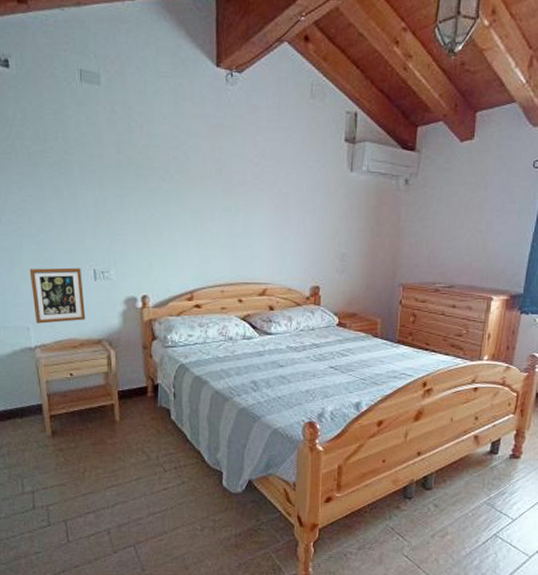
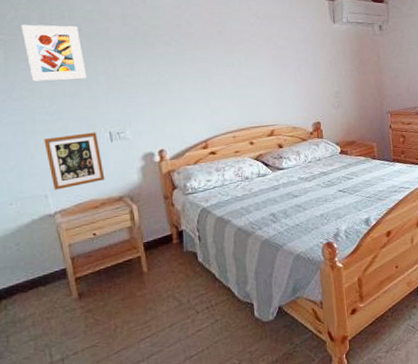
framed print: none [16,143,76,210] -> present [22,24,87,82]

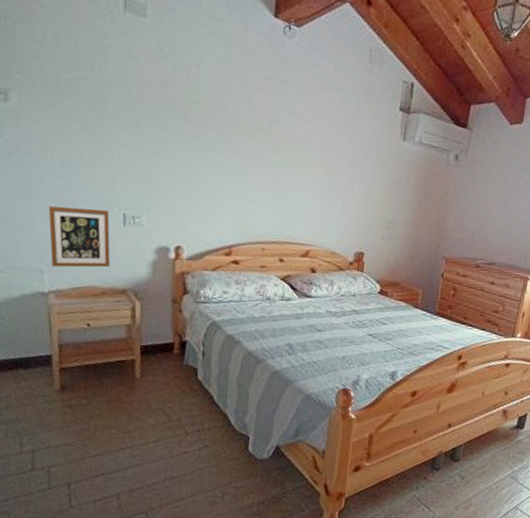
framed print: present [22,24,87,82] -> none [42,67,109,147]

